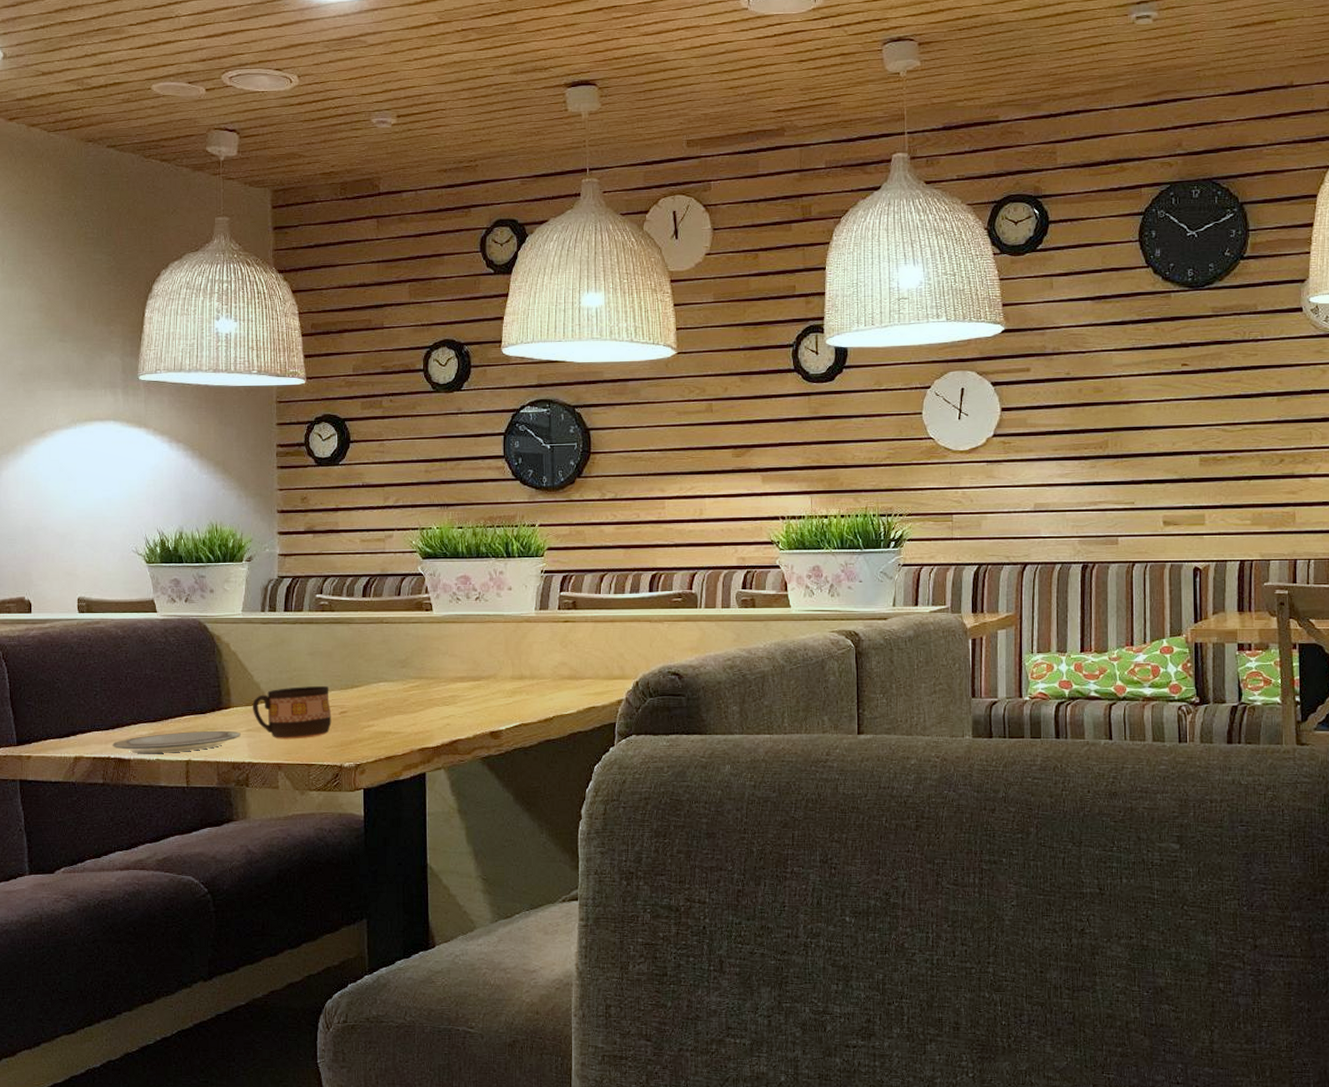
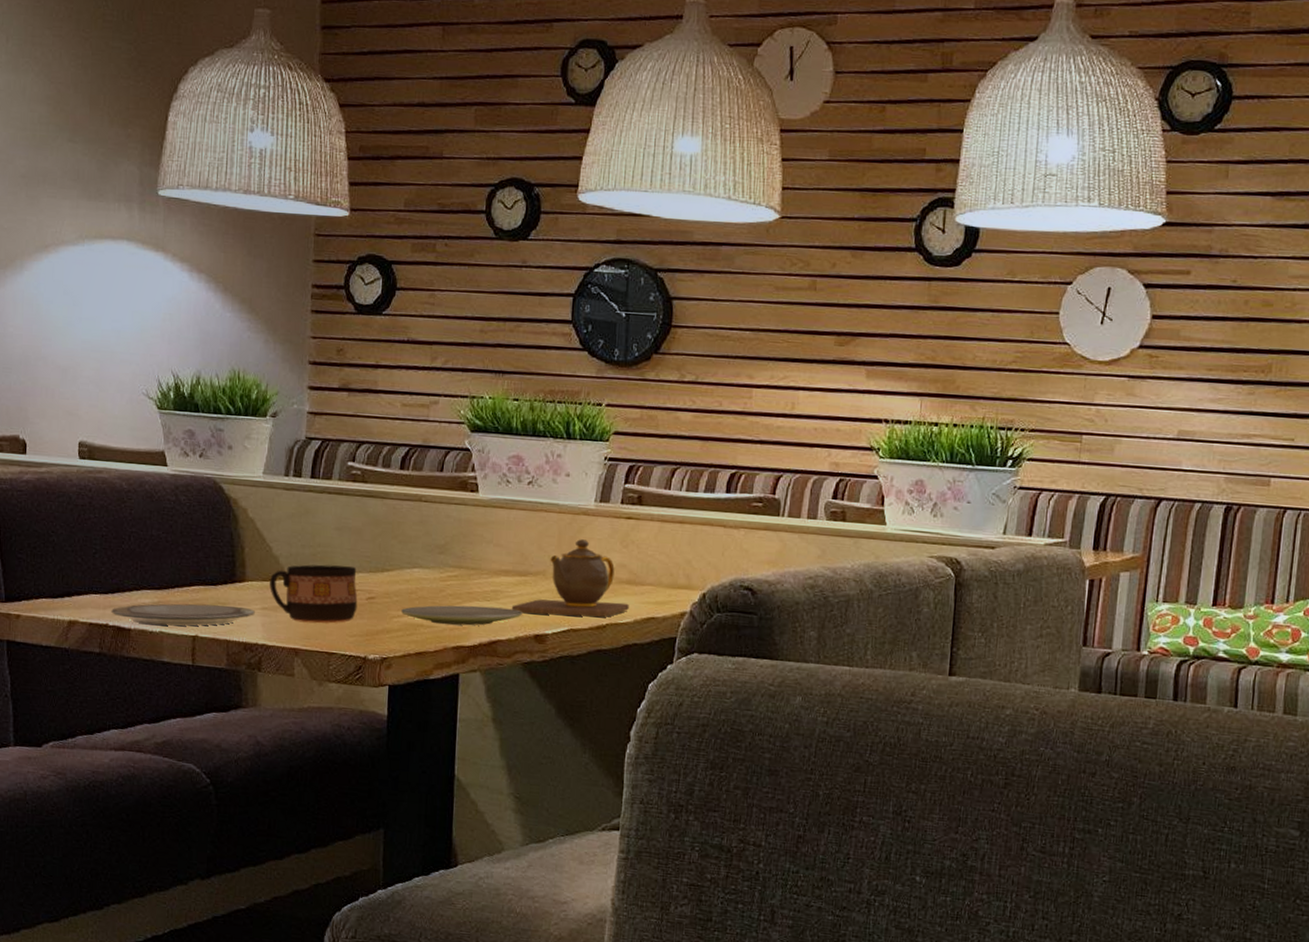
plate: none [370,710,478,730] -> present [400,605,522,626]
teapot: none [468,644,572,714] -> present [511,539,629,617]

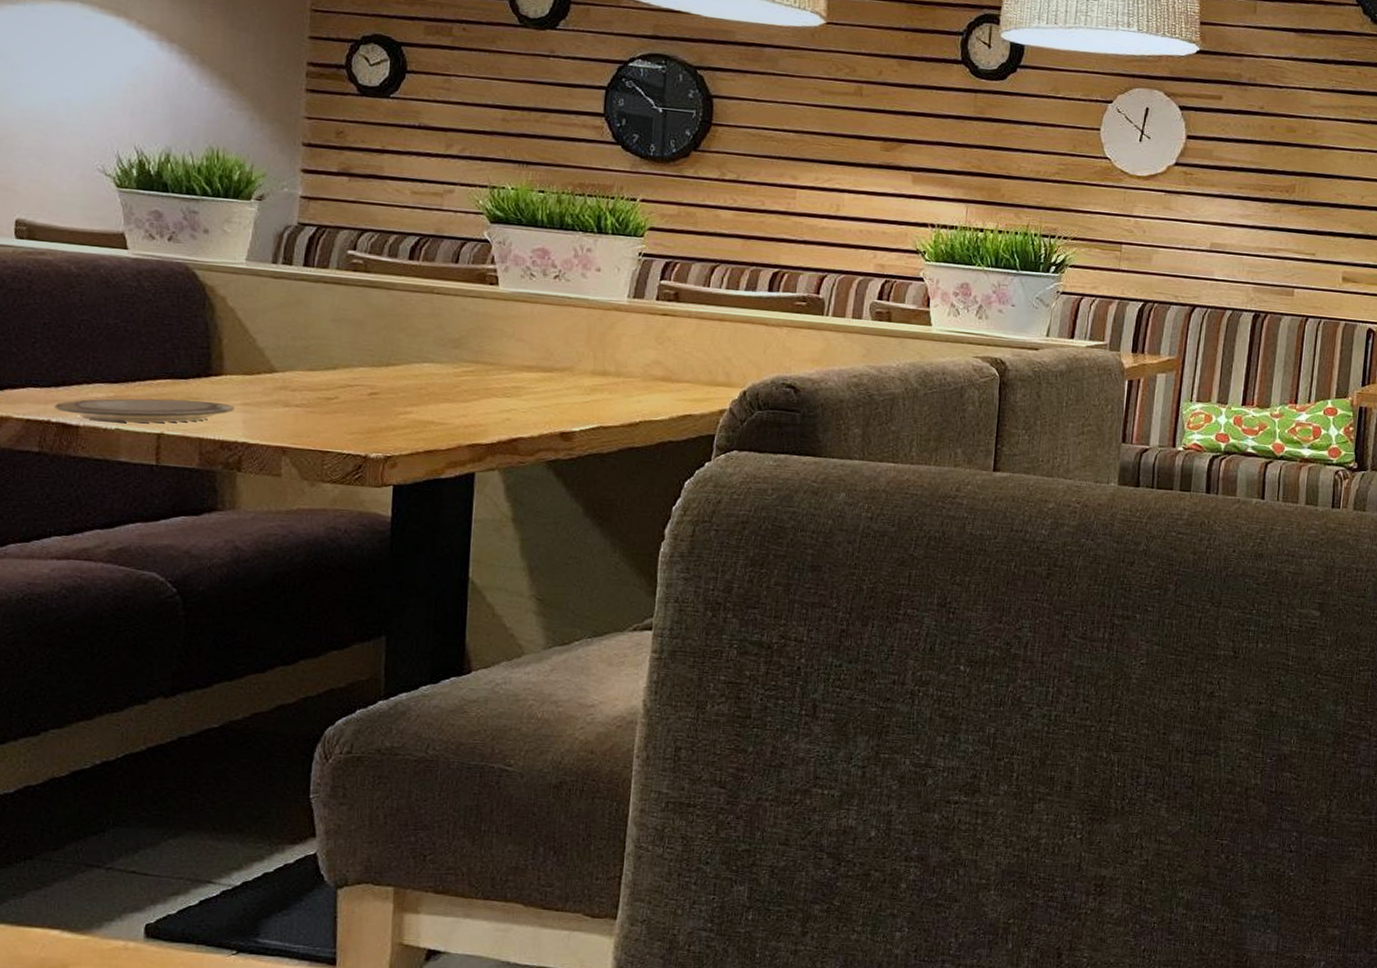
cup: present [270,564,358,624] -> none [252,357,358,421]
plate: present [400,605,522,626] -> none [407,401,547,423]
teapot: present [511,539,629,617] -> none [534,335,664,415]

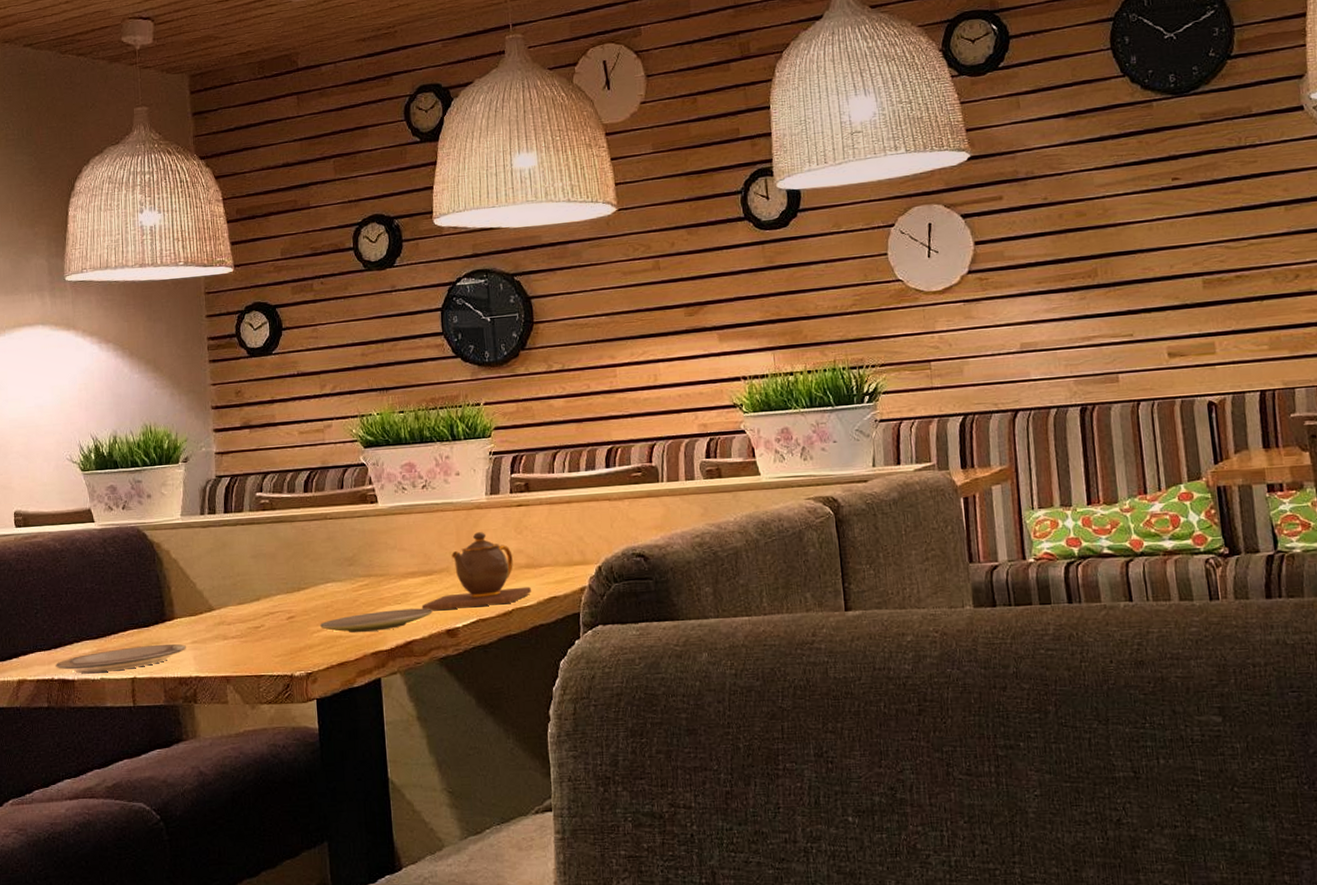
plate: none [407,401,547,423] -> present [319,608,433,633]
teapot: none [534,335,664,415] -> present [421,532,531,611]

